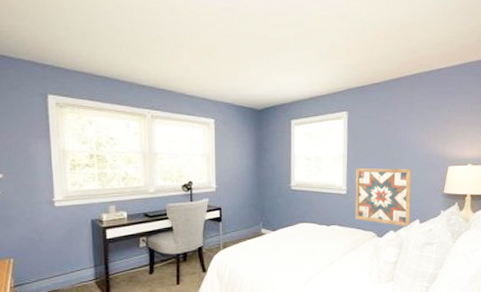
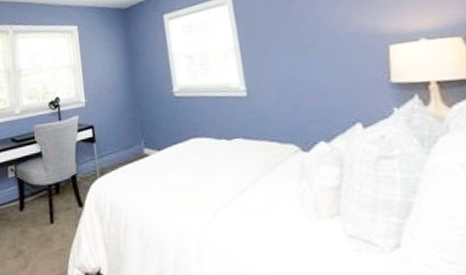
wall art: present [355,168,412,227] -> none [254,54,350,135]

